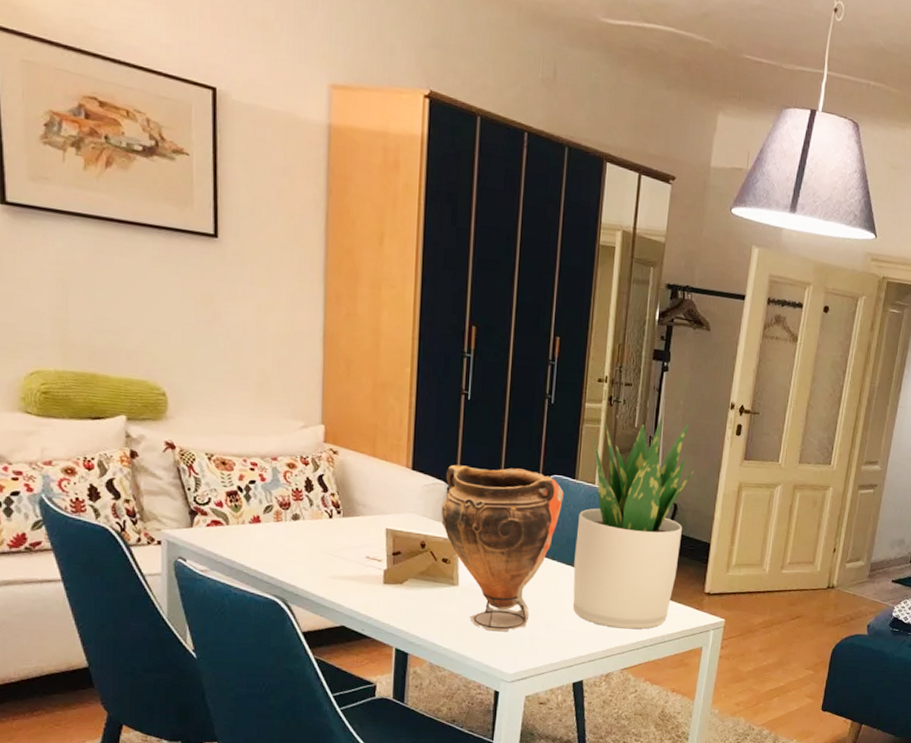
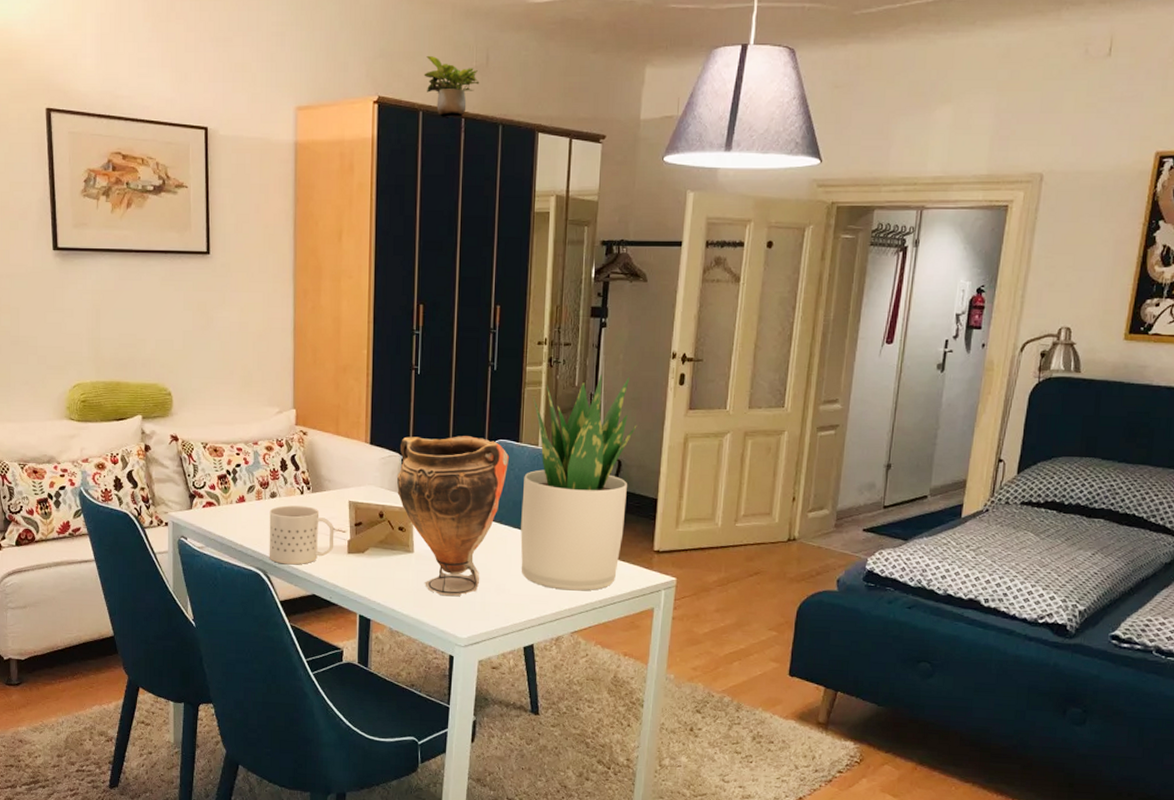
mug: none [289,529,369,594] -> present [269,505,335,565]
potted plant: none [483,57,546,131] -> present [424,56,480,117]

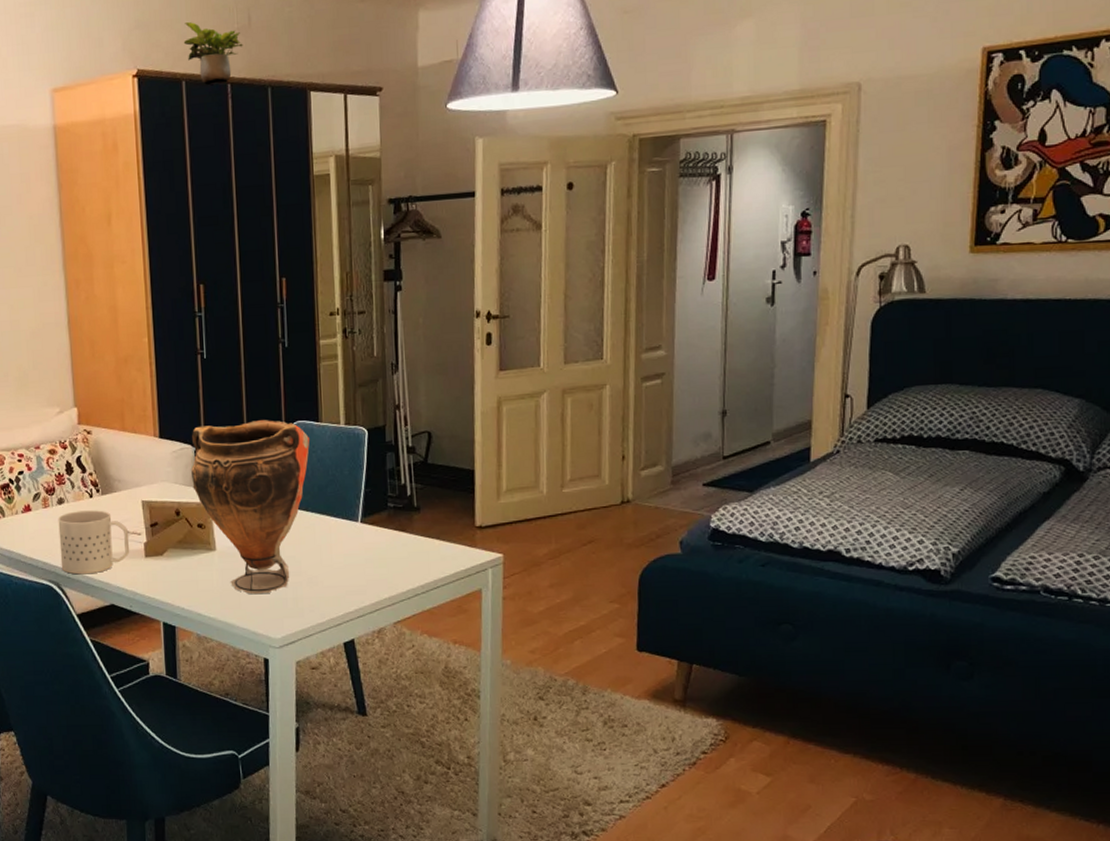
planter: present [520,374,637,591] -> none [327,341,445,578]

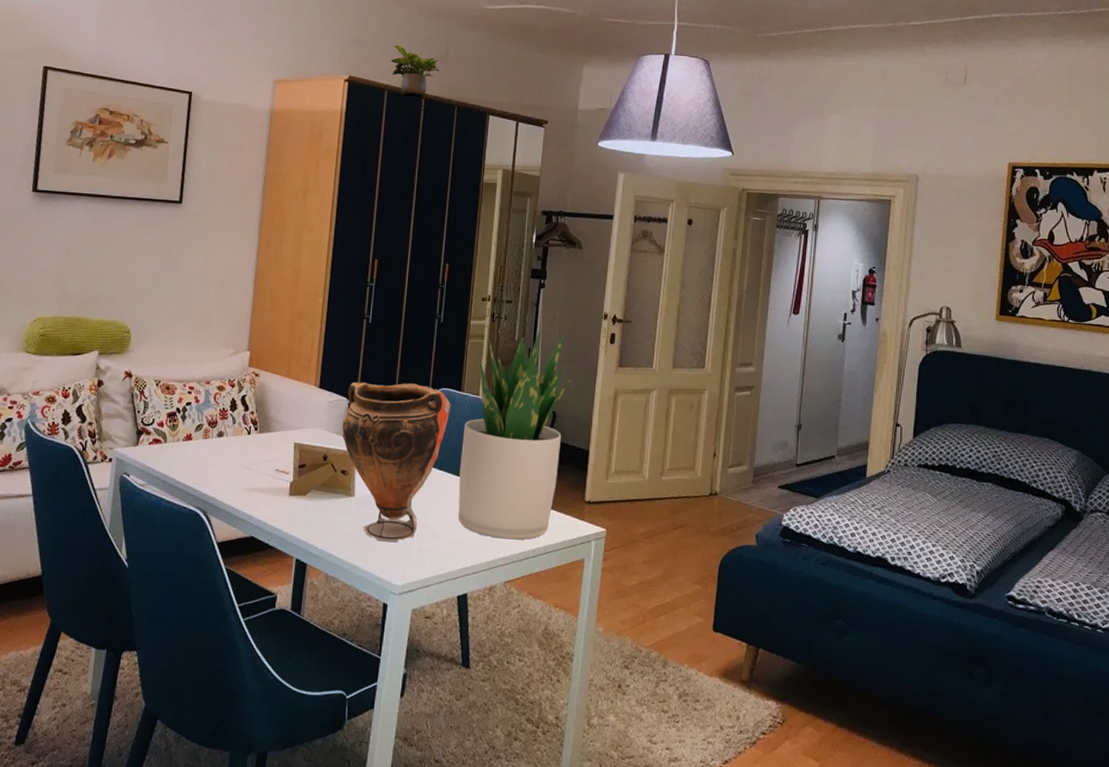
mug: present [58,510,130,575] -> none [210,445,278,506]
planter: none [327,341,445,578] -> present [457,331,571,540]

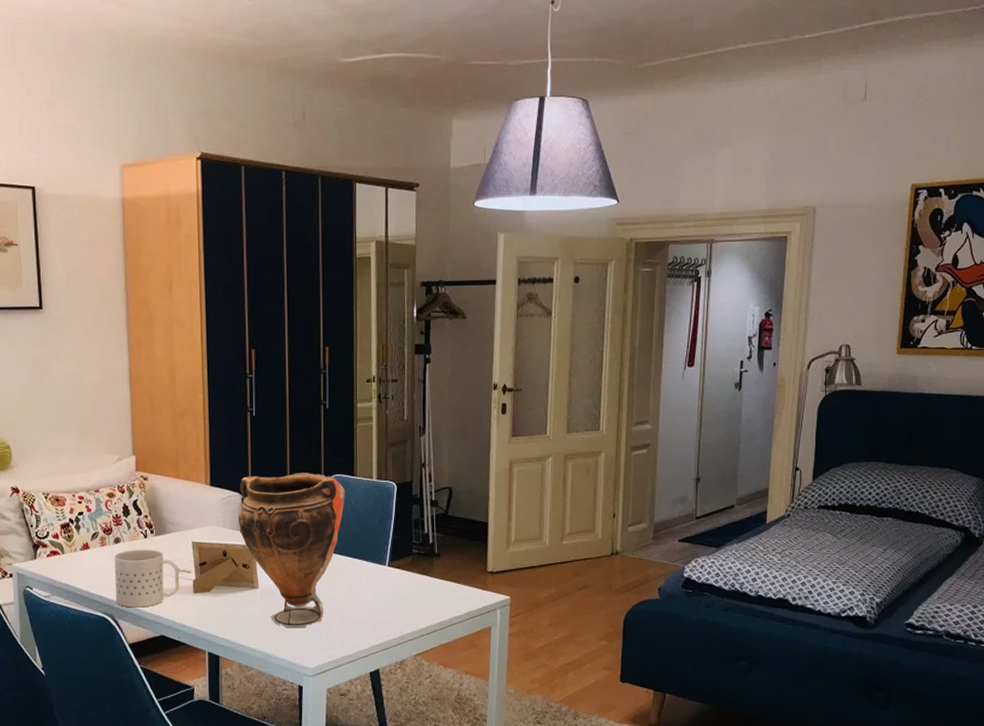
mug: none [210,445,278,506] -> present [114,549,180,608]
potted plant: present [391,45,440,98] -> none [244,114,298,171]
planter: present [457,331,571,540] -> none [360,407,465,615]

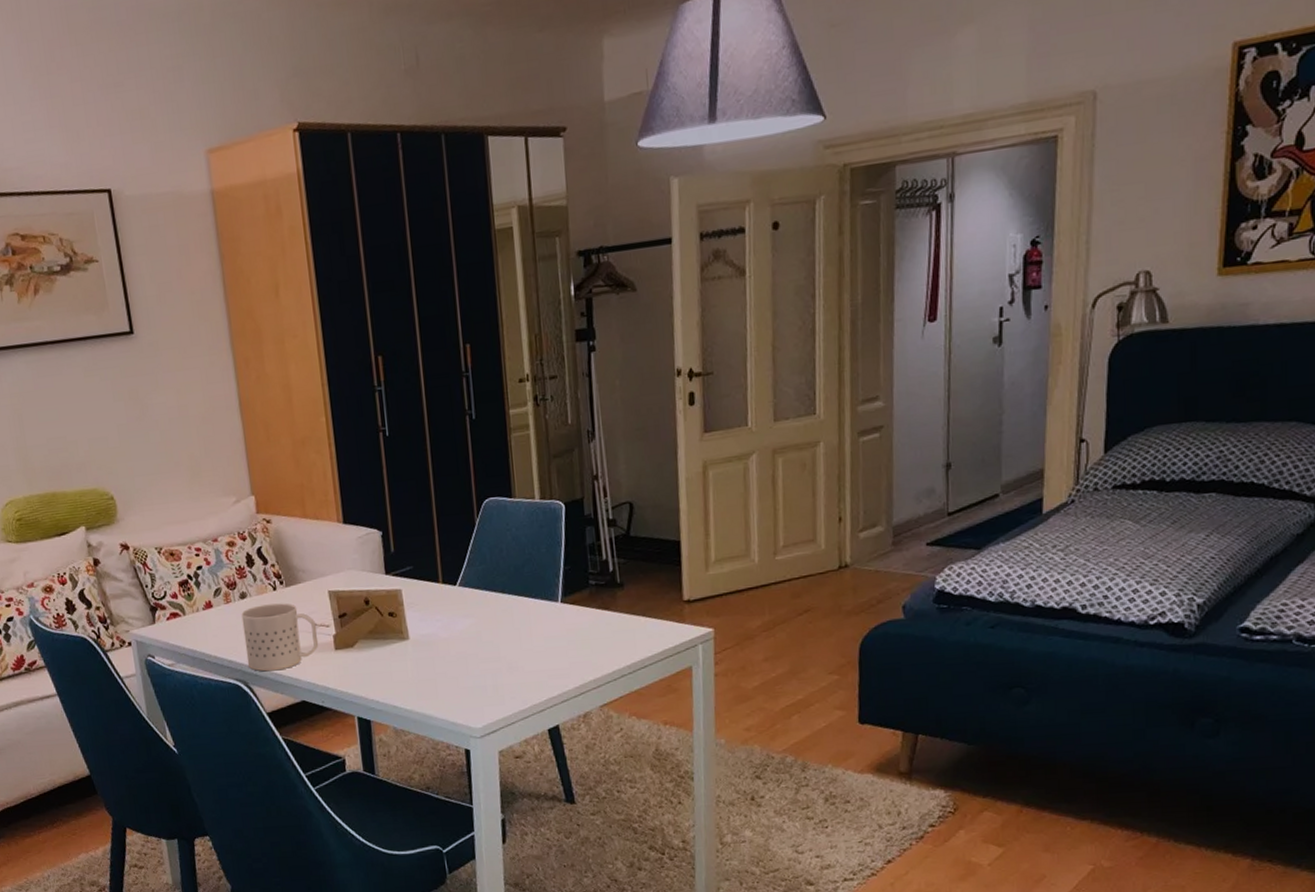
vase: present [239,473,346,629] -> none [377,498,504,684]

